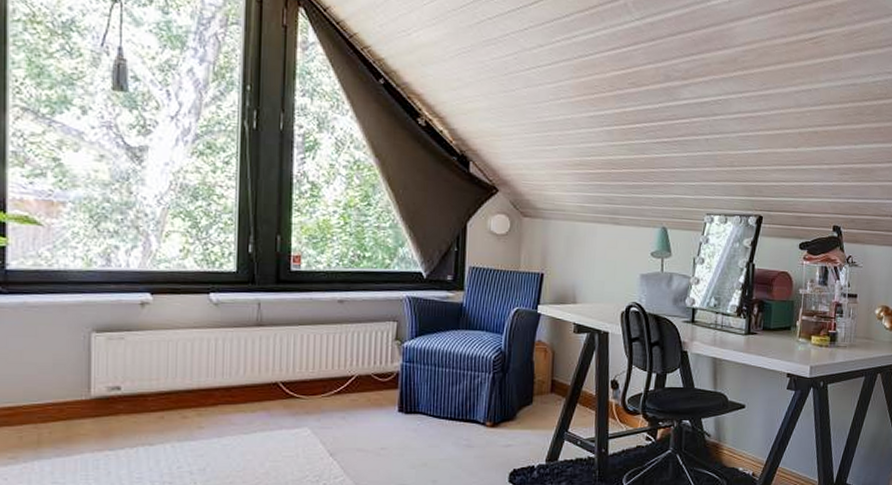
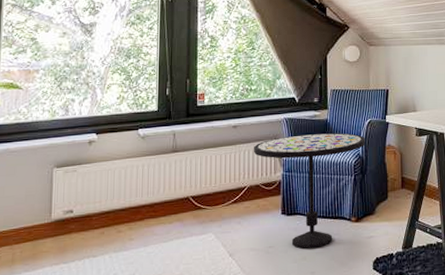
side table: none [364,318,510,453] -> present [253,133,365,249]

